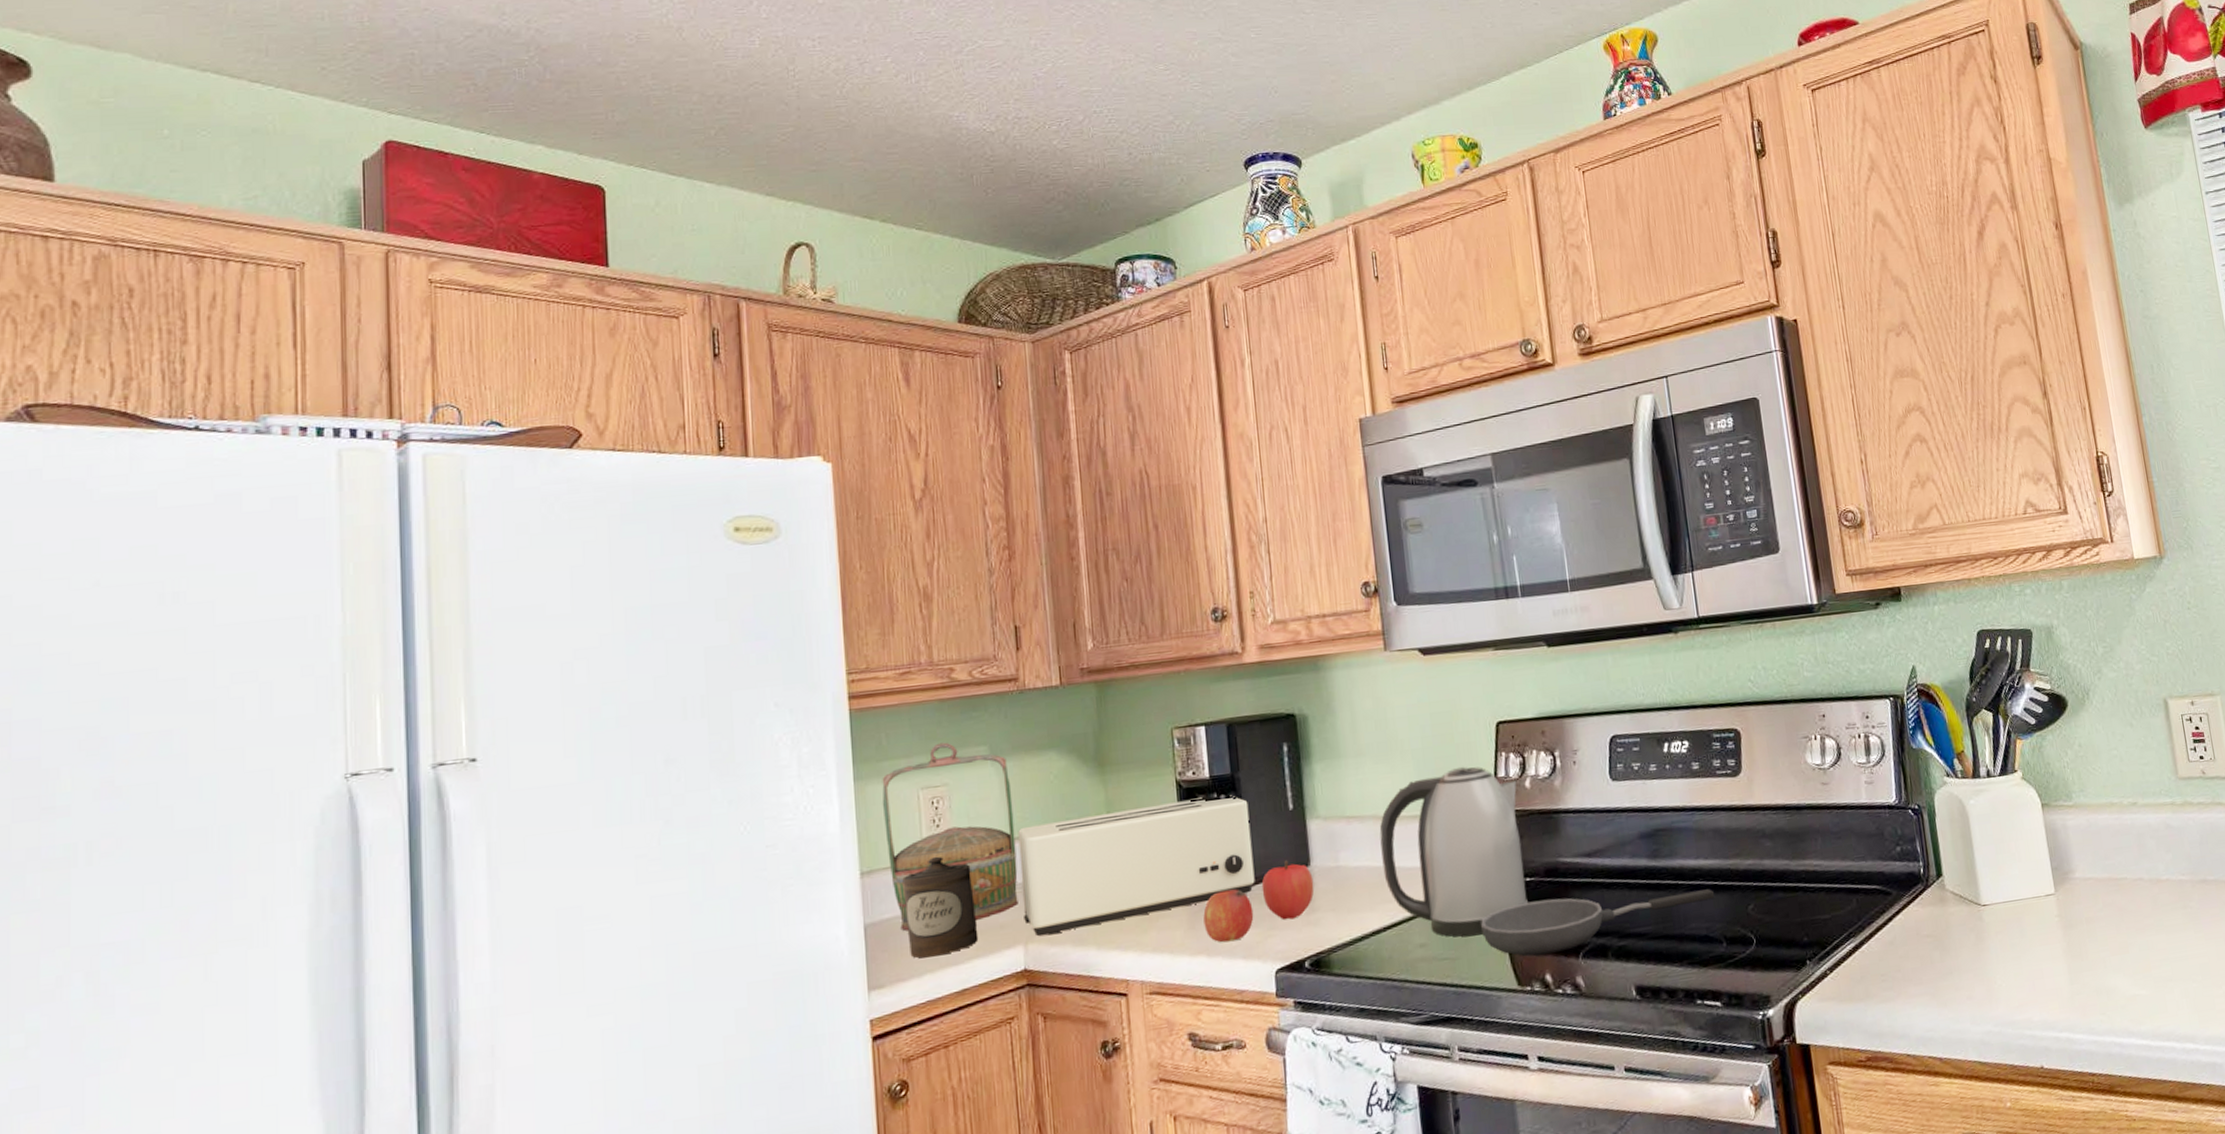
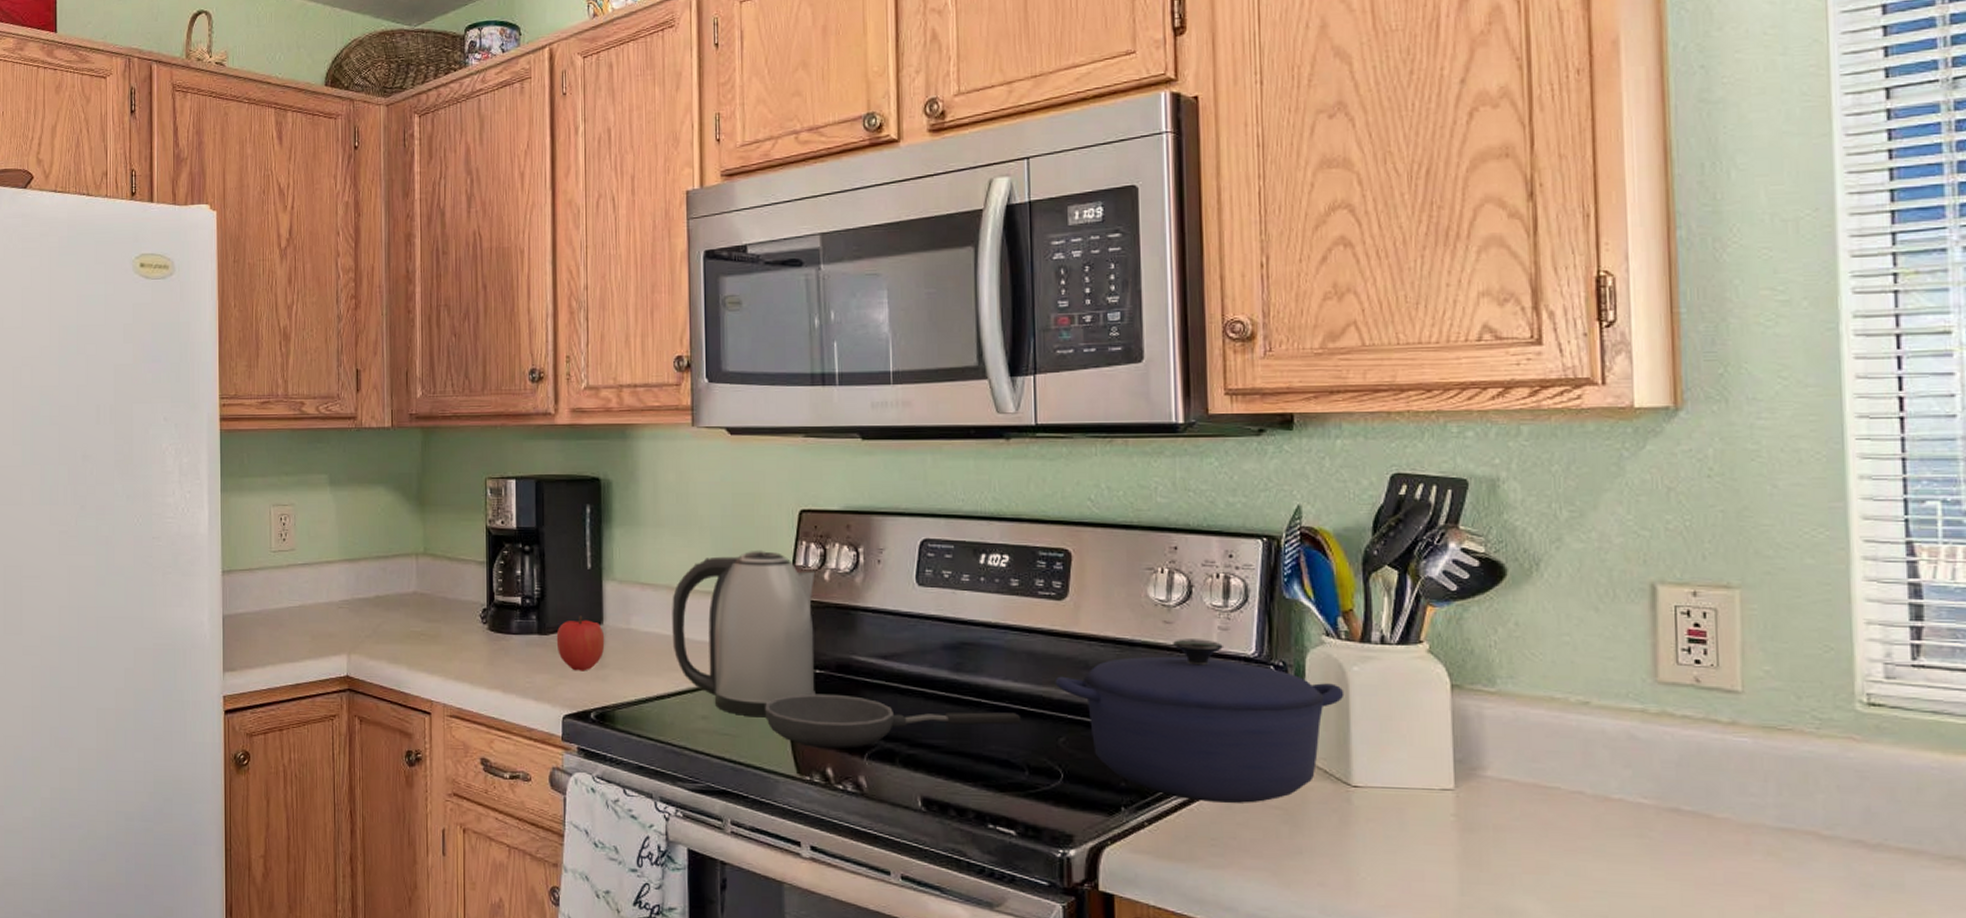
decorative basket: present [882,742,1018,932] -> none [241,467,346,627]
canister: present [902,856,979,958] -> none [254,566,311,652]
toaster: present [1018,795,1255,937] -> none [348,546,551,650]
fruit: present [1203,889,1254,943] -> none [502,635,547,682]
cooking pot: none [1739,794,1966,943] -> present [1055,639,1343,803]

